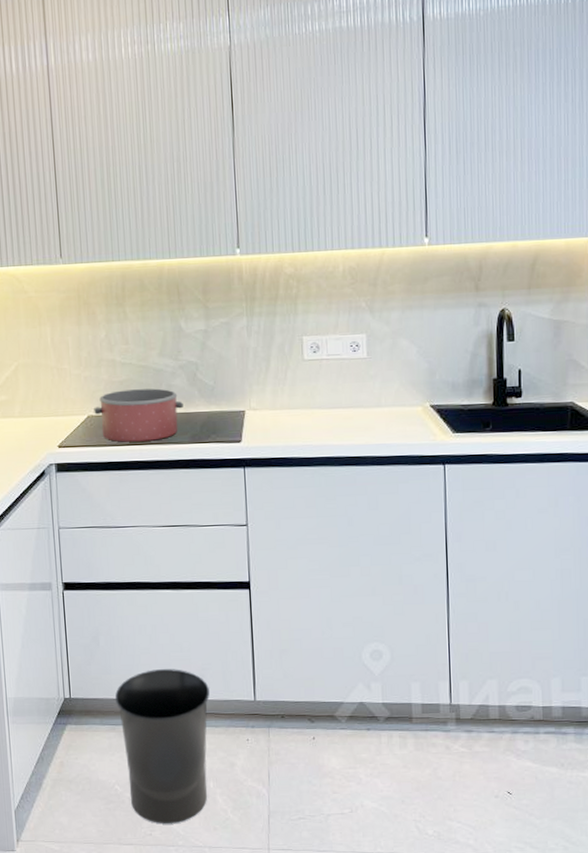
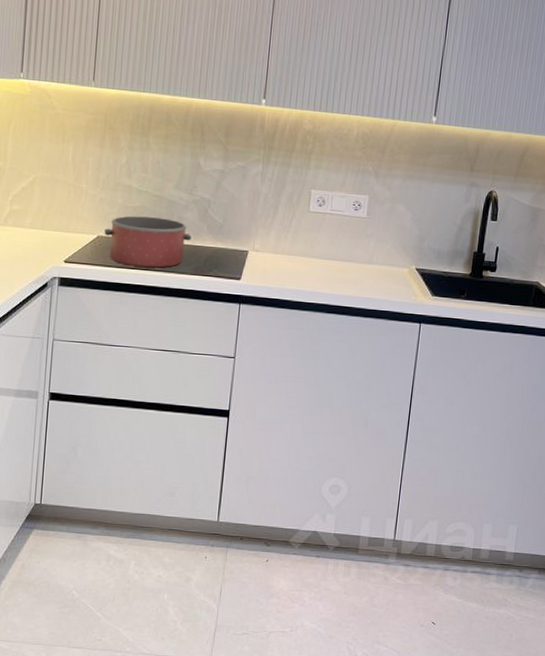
waste bin: present [114,669,210,823] -> none [84,484,177,630]

